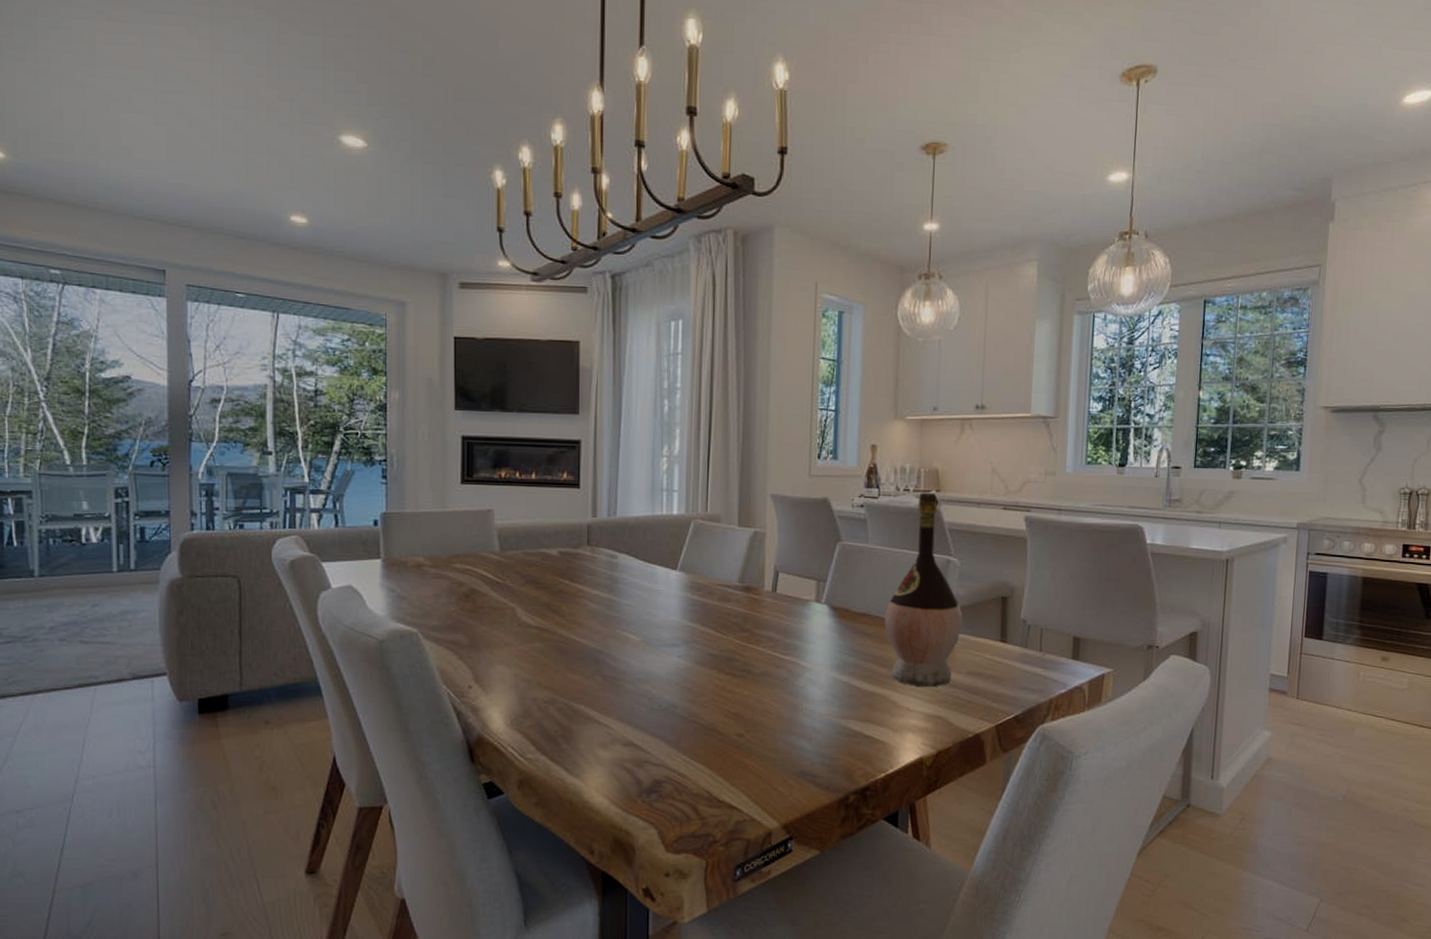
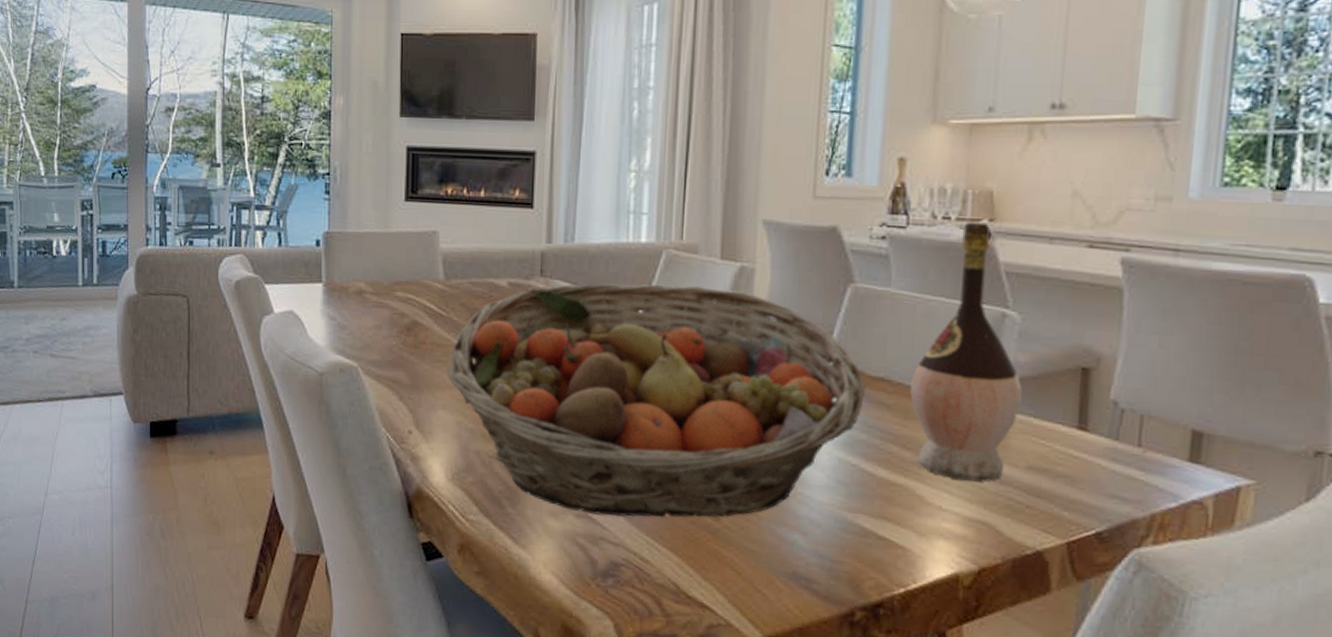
fruit basket: none [505,548,853,742] -> present [448,283,867,518]

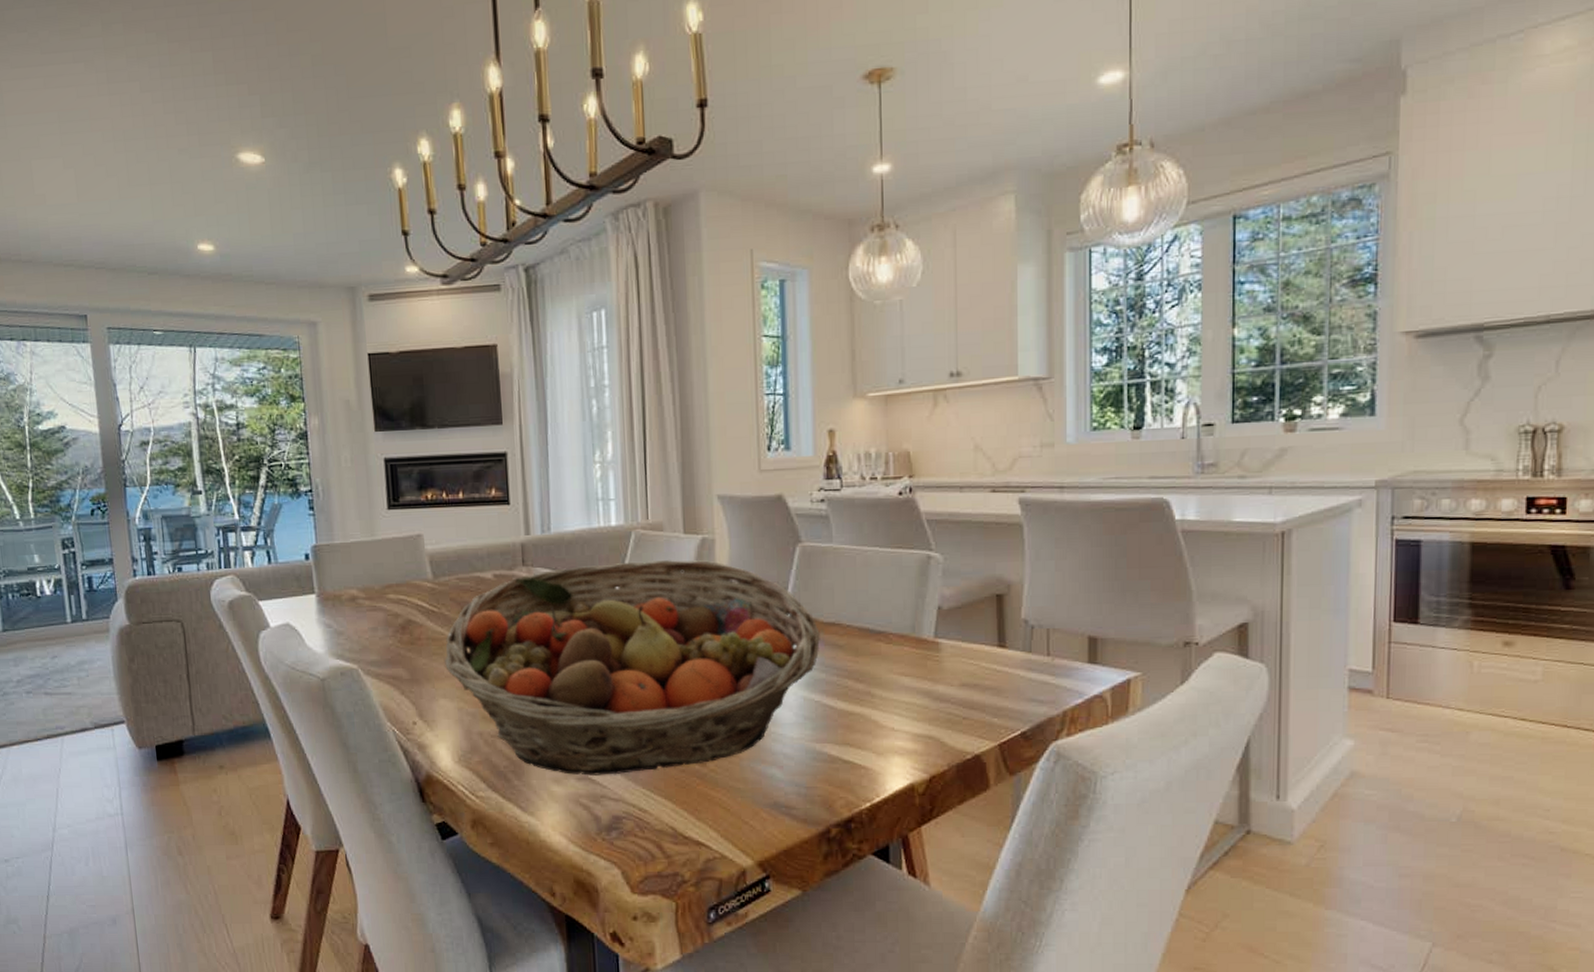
wine bottle: present [910,221,1022,483] -> none [858,479,950,703]

